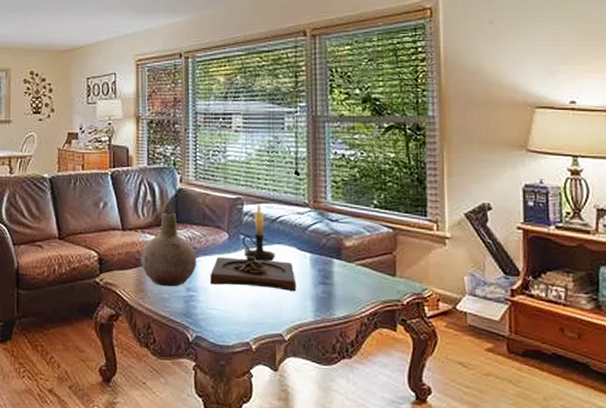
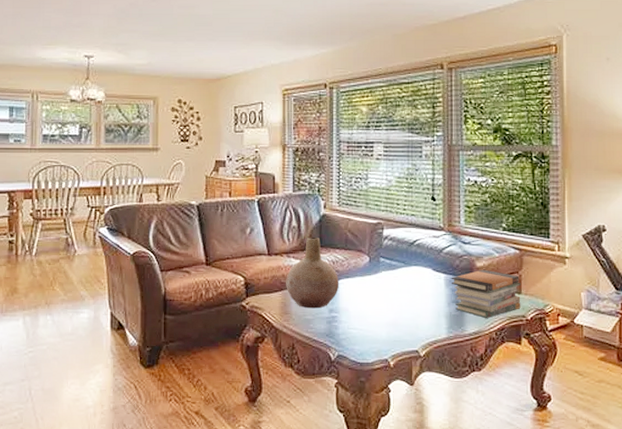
wooden tray: present [210,256,297,292] -> none [352,278,432,311]
candle holder: present [242,204,275,261] -> none [382,228,412,282]
book stack: none [317,249,396,302] -> present [451,269,521,318]

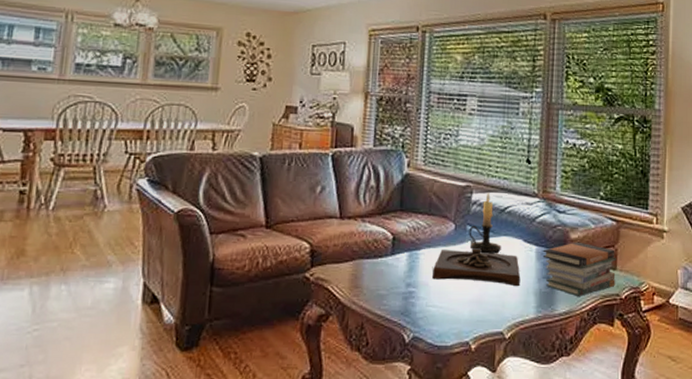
vase: present [286,237,340,309] -> none [358,199,420,282]
wooden tray: none [352,278,432,311] -> present [432,248,521,287]
candle holder: none [382,228,412,282] -> present [469,193,501,254]

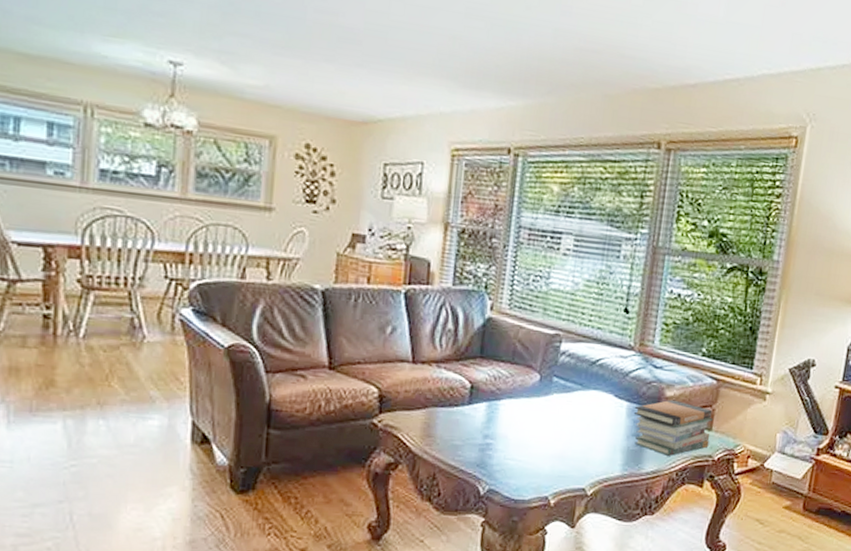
wooden tray: present [432,248,521,287] -> none [512,401,609,444]
candle holder: present [469,193,501,254] -> none [554,343,590,409]

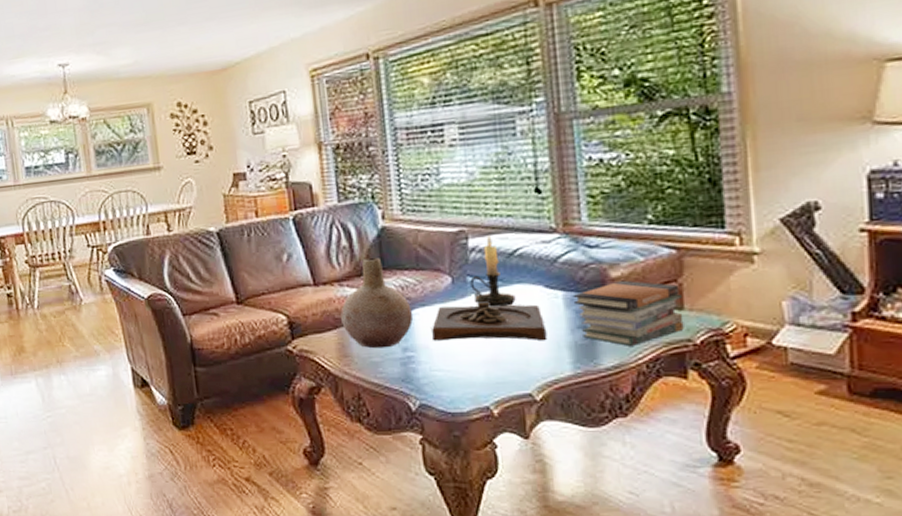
vase: none [432,344,500,433] -> present [340,257,413,349]
wooden tray: none [512,401,609,444] -> present [432,302,548,341]
candle holder: none [554,343,590,409] -> present [470,235,516,307]

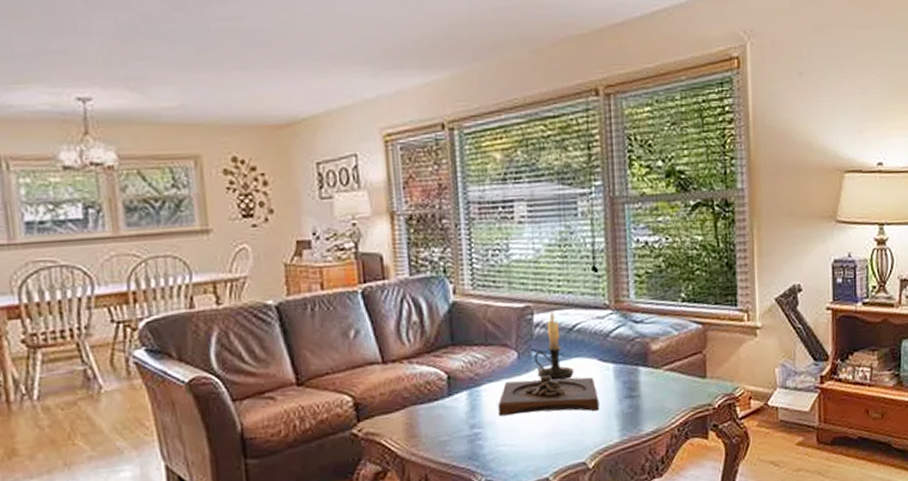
vase: present [340,257,413,349] -> none [409,332,481,427]
book stack: present [572,280,684,346] -> none [621,352,706,413]

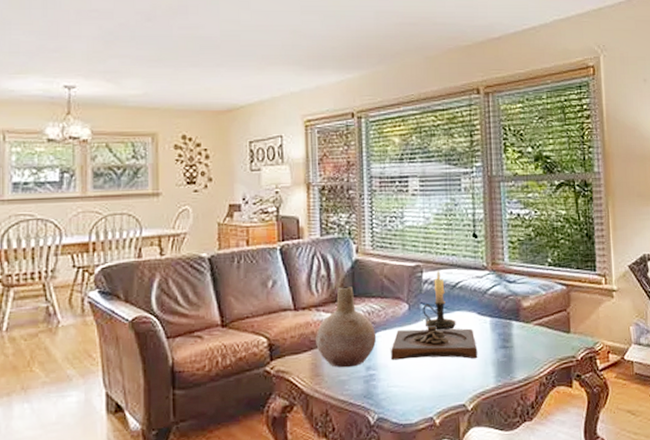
vase: none [409,332,481,427] -> present [316,285,377,368]

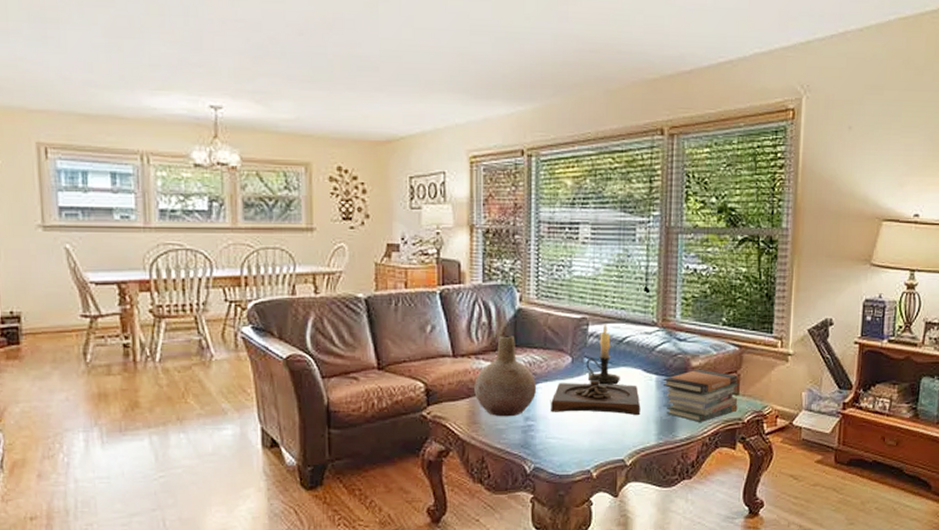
book stack: none [497,309,570,362] -> present [663,369,739,422]

